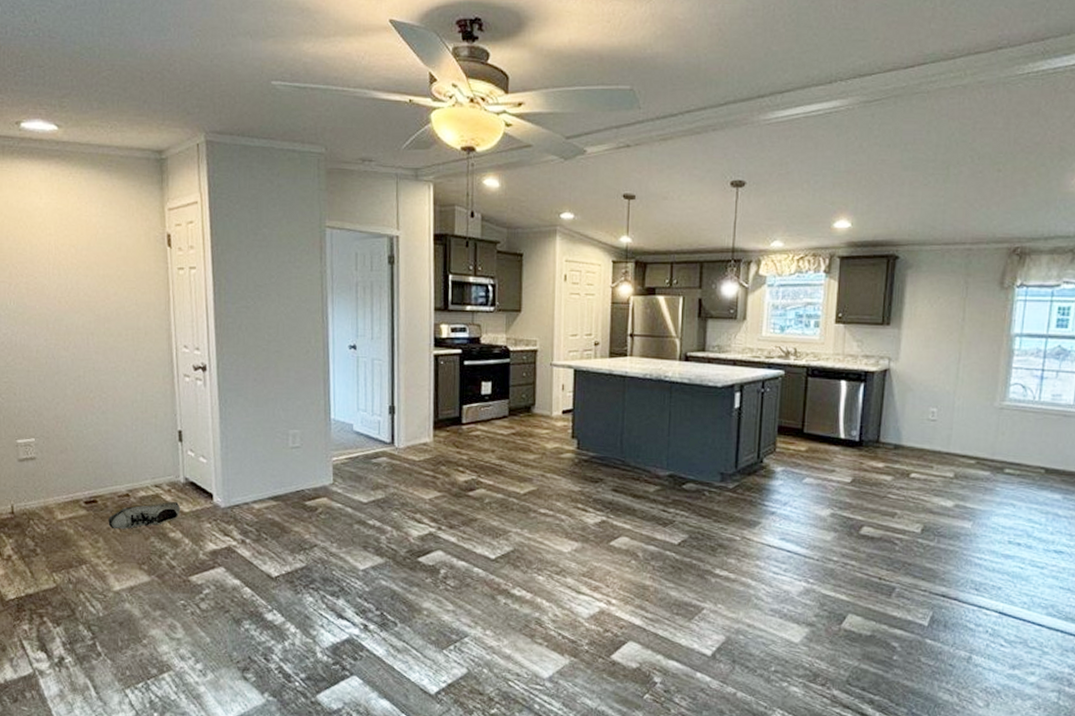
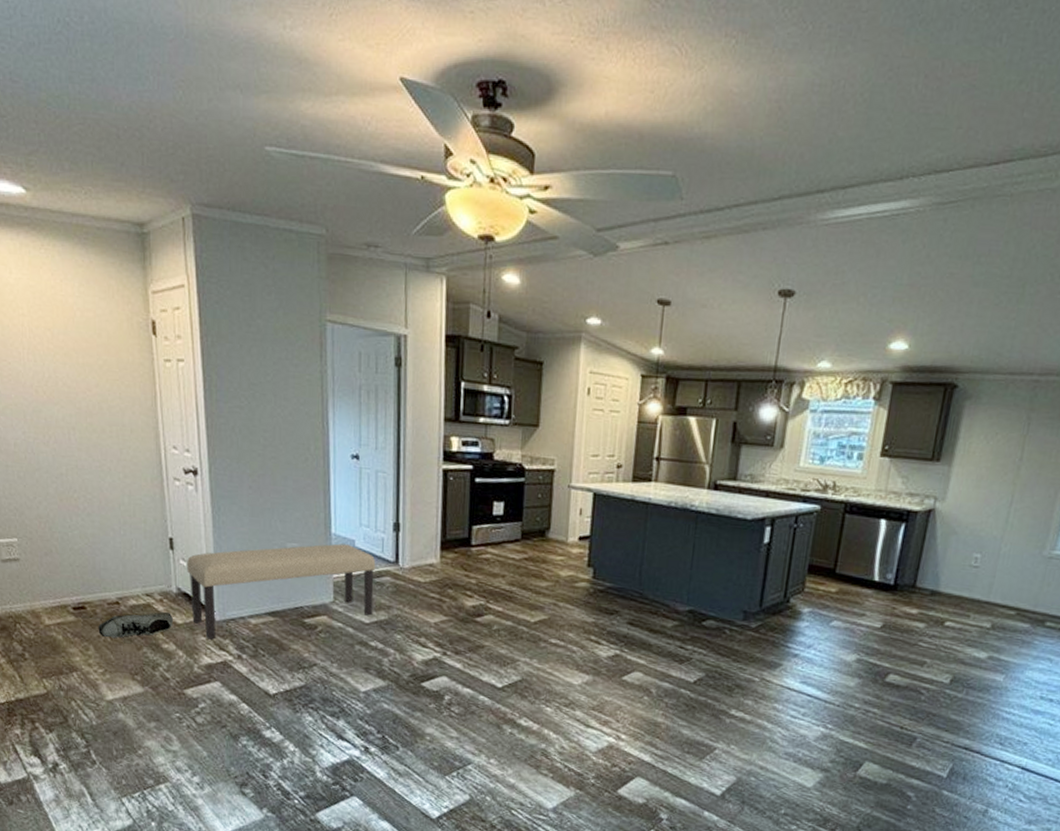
bench: none [195,428,373,526] -> present [187,543,376,640]

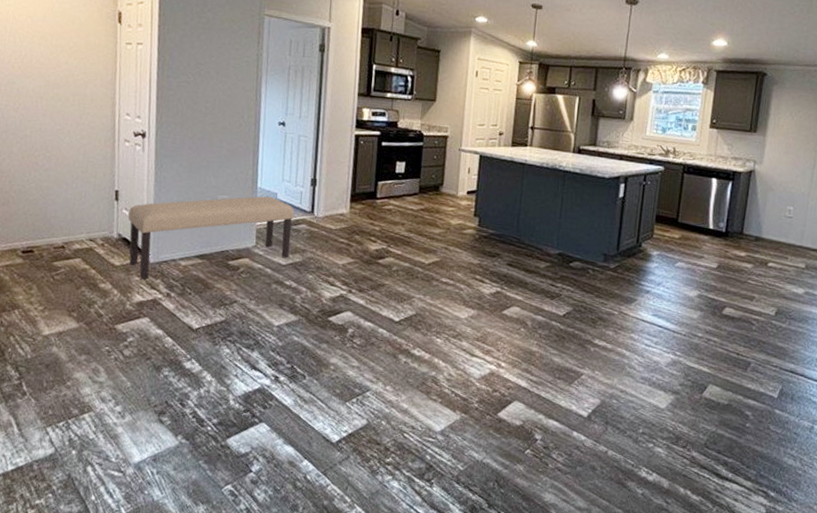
shoe: present [98,612,173,638] -> none [42,255,112,278]

